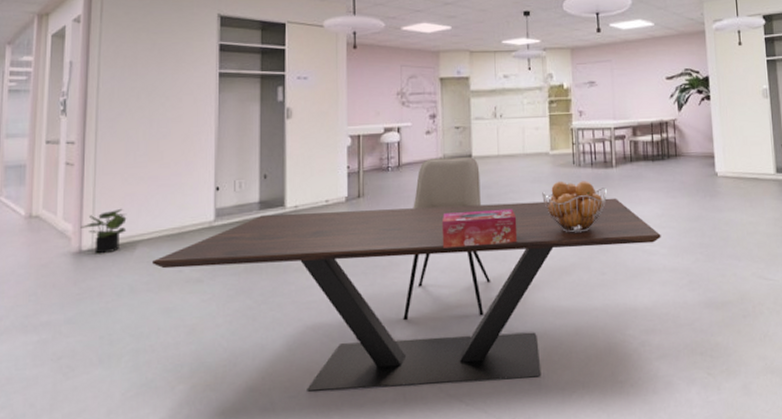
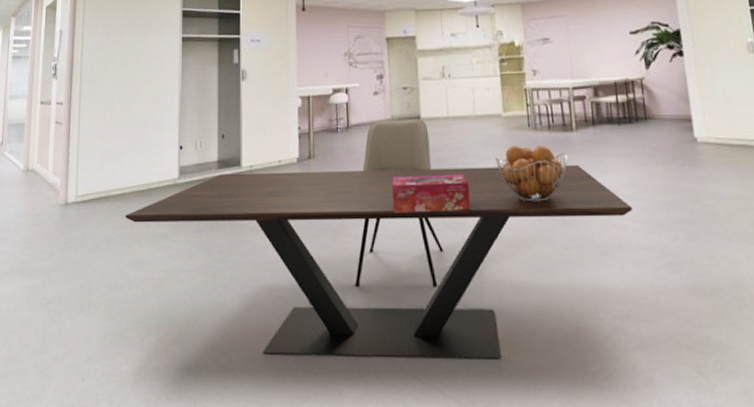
potted plant: present [80,208,127,254] -> none [67,164,105,207]

